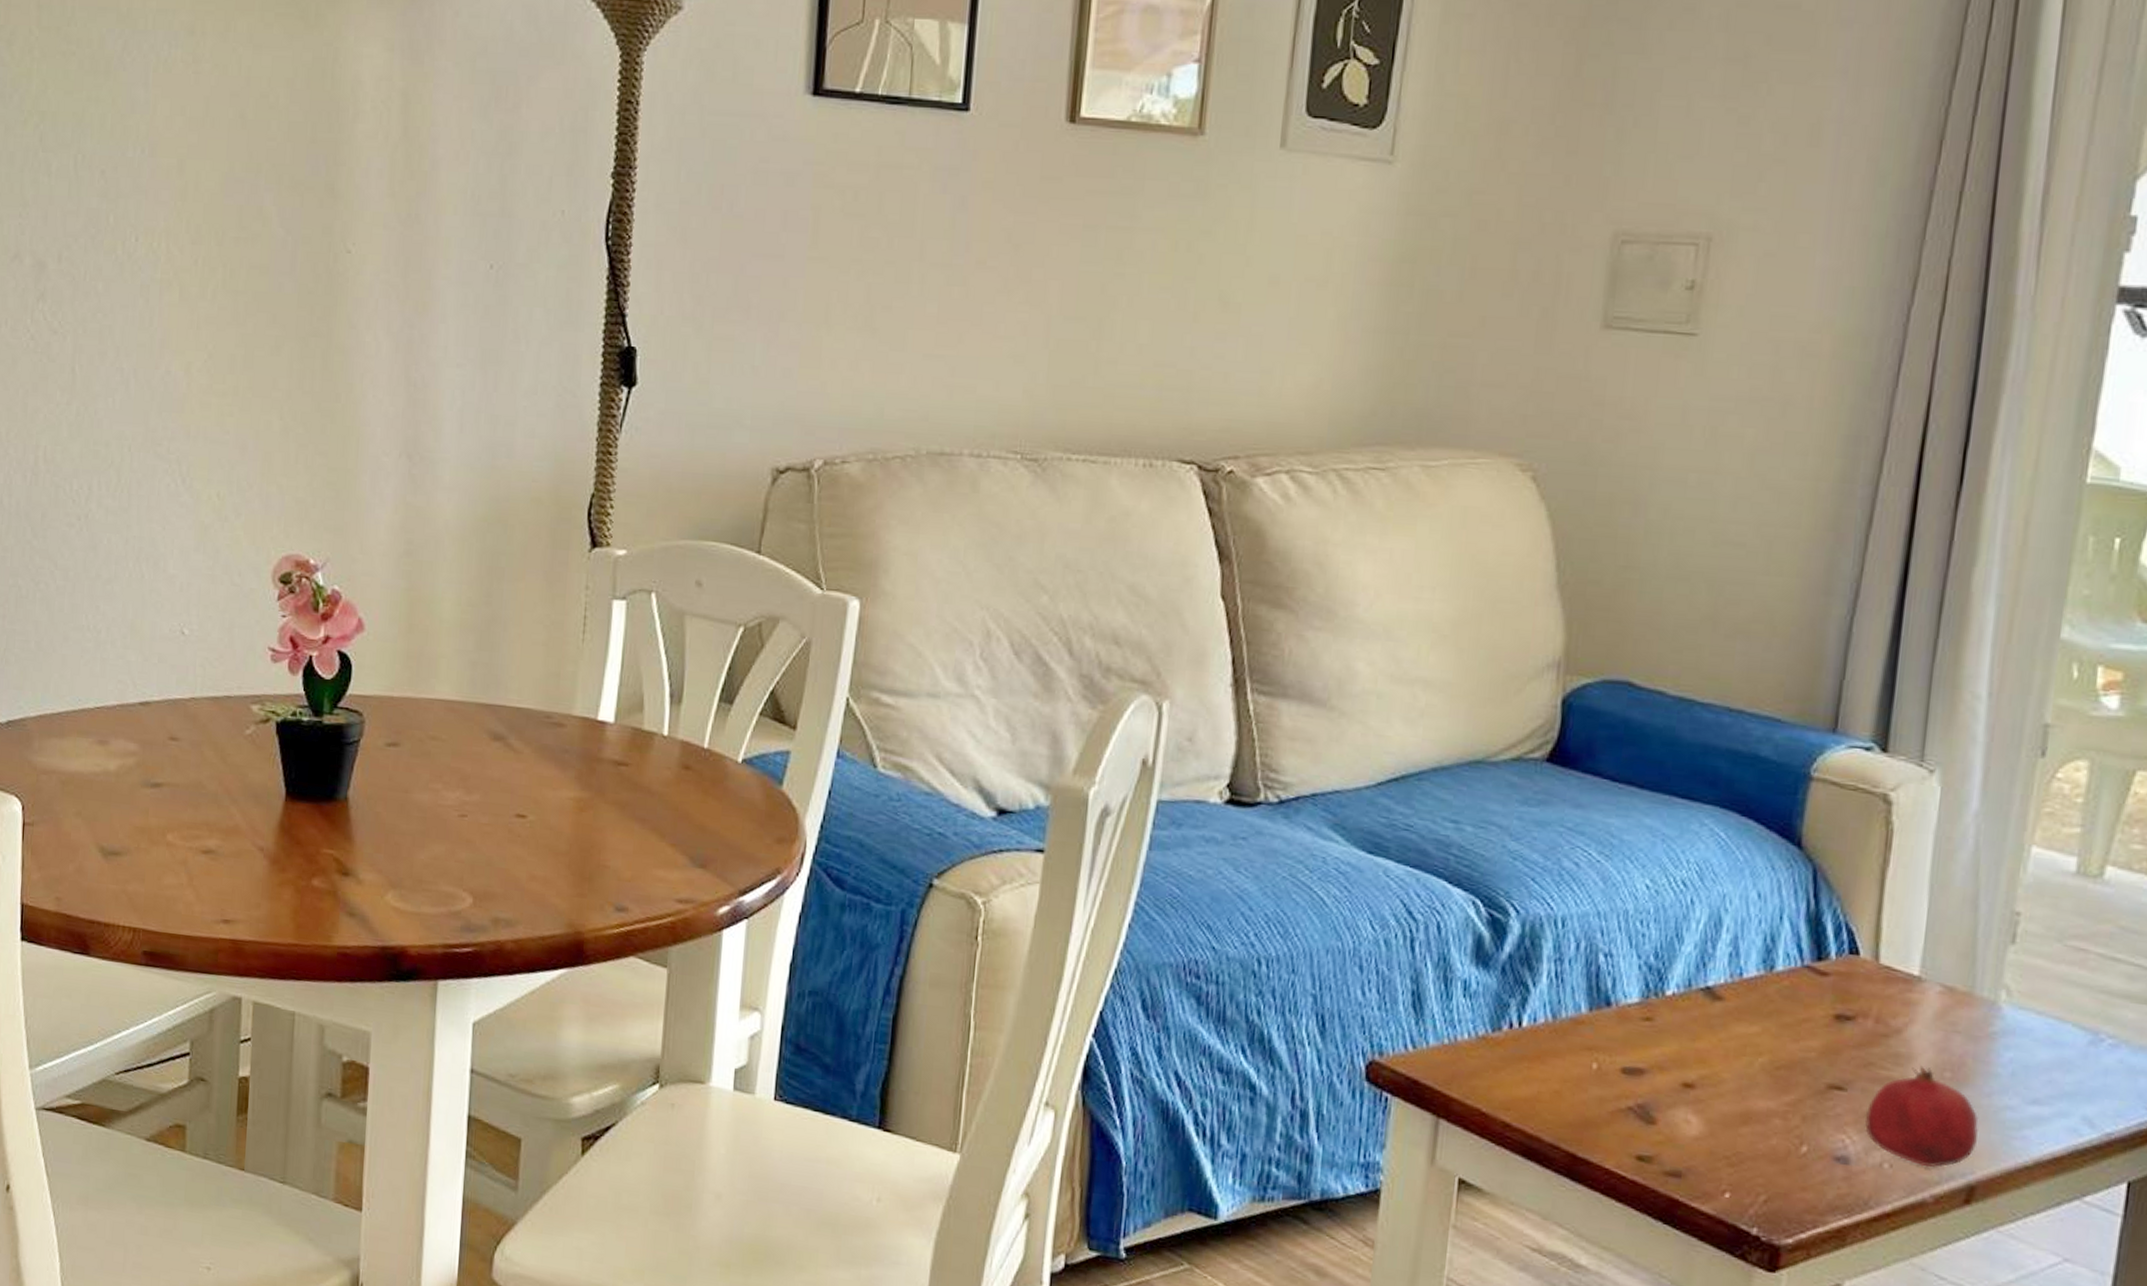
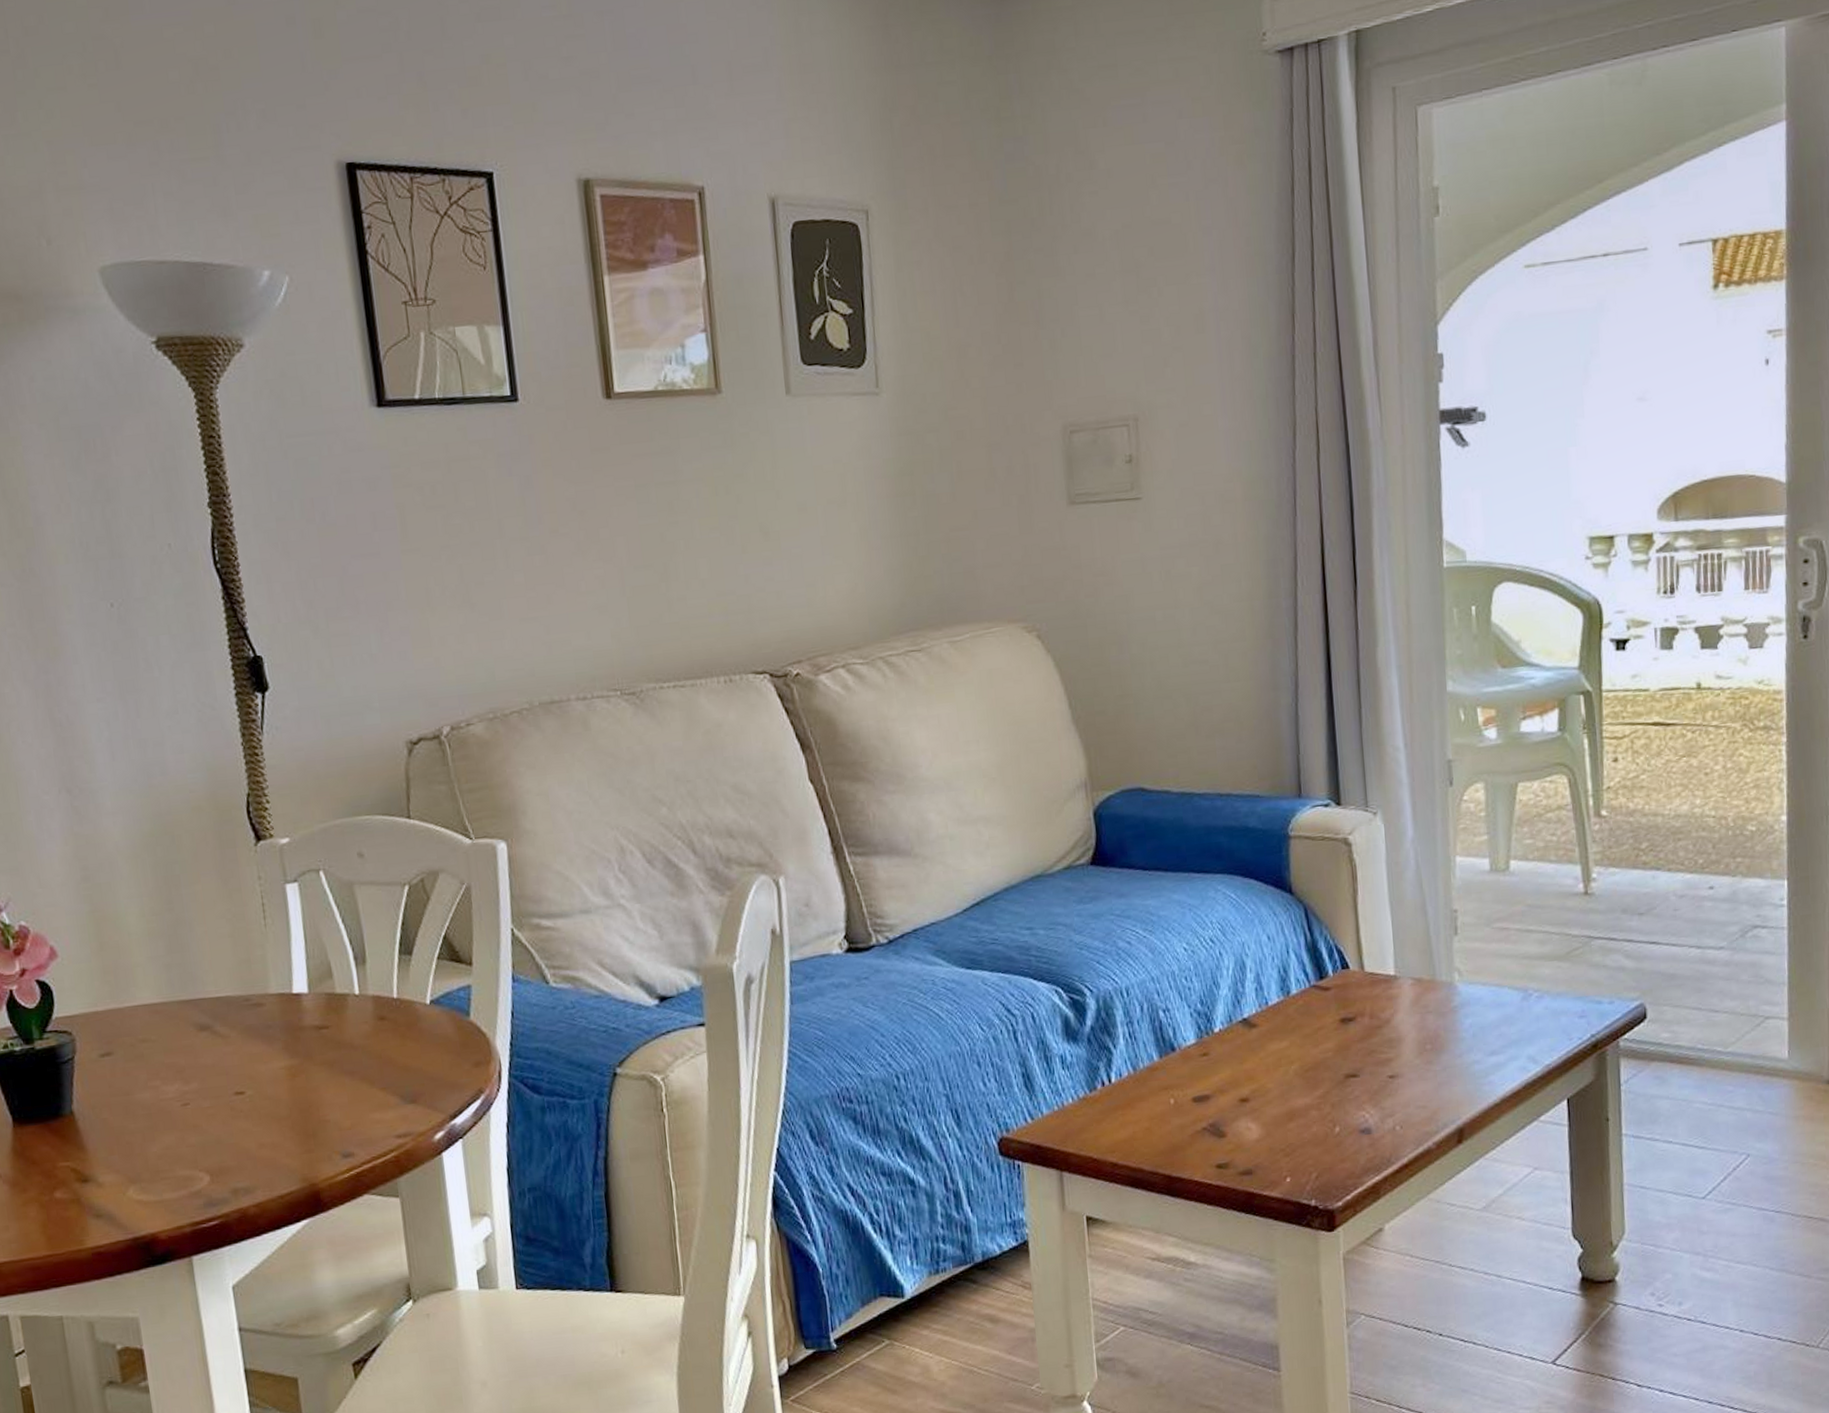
fruit: present [1865,1065,1979,1167] -> none [1376,1044,1458,1123]

